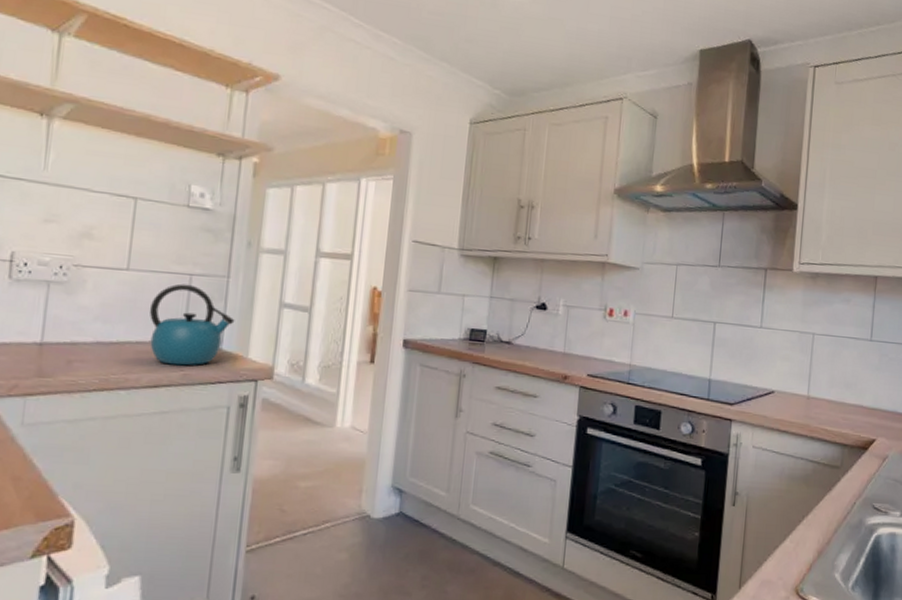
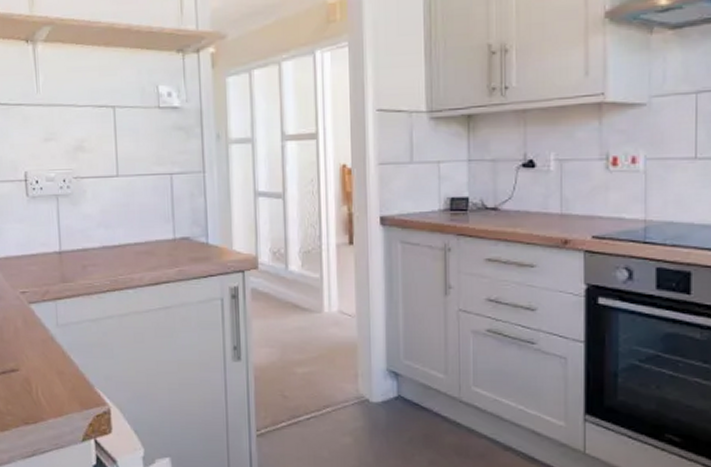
kettle: present [149,283,235,366] -> none [140,183,216,262]

